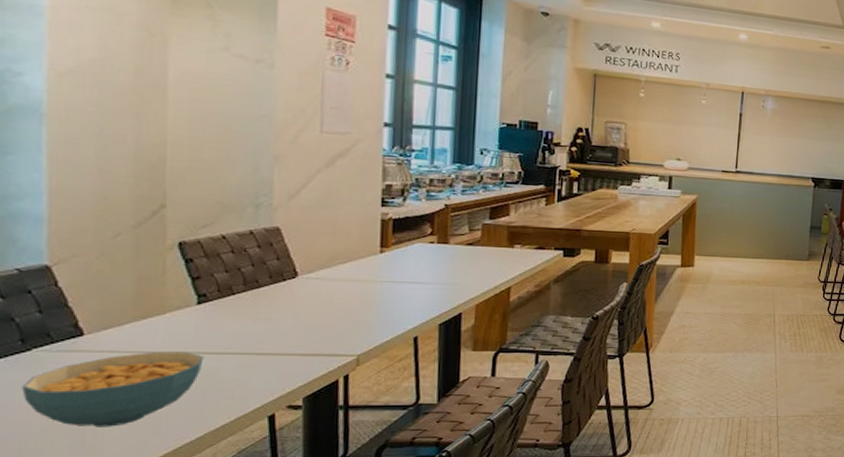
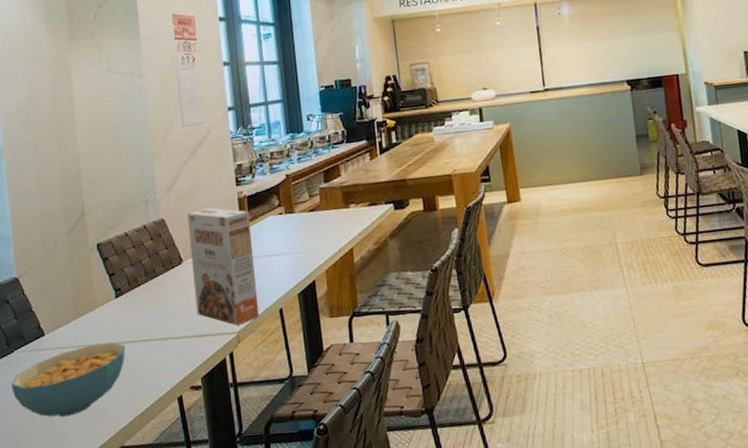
cereal box: none [308,224,393,348] -> present [187,208,260,326]

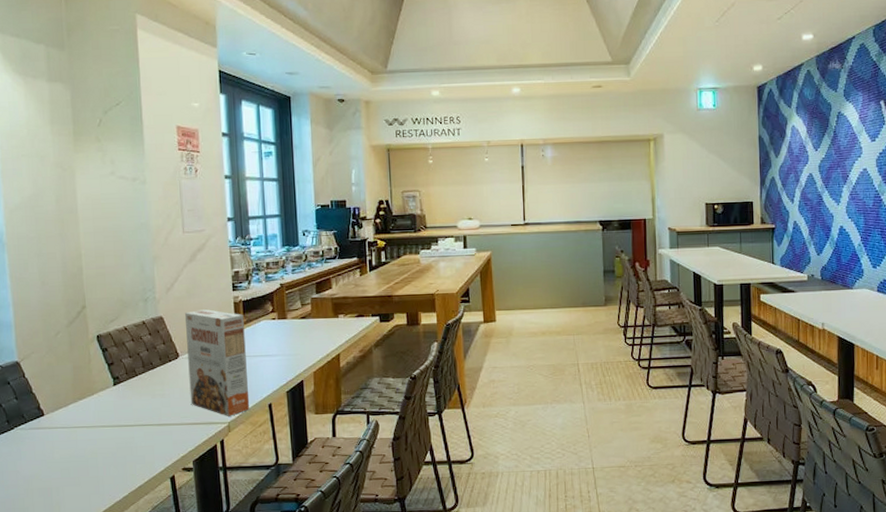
cereal bowl: present [11,342,126,417] -> none [11,425,122,489]

